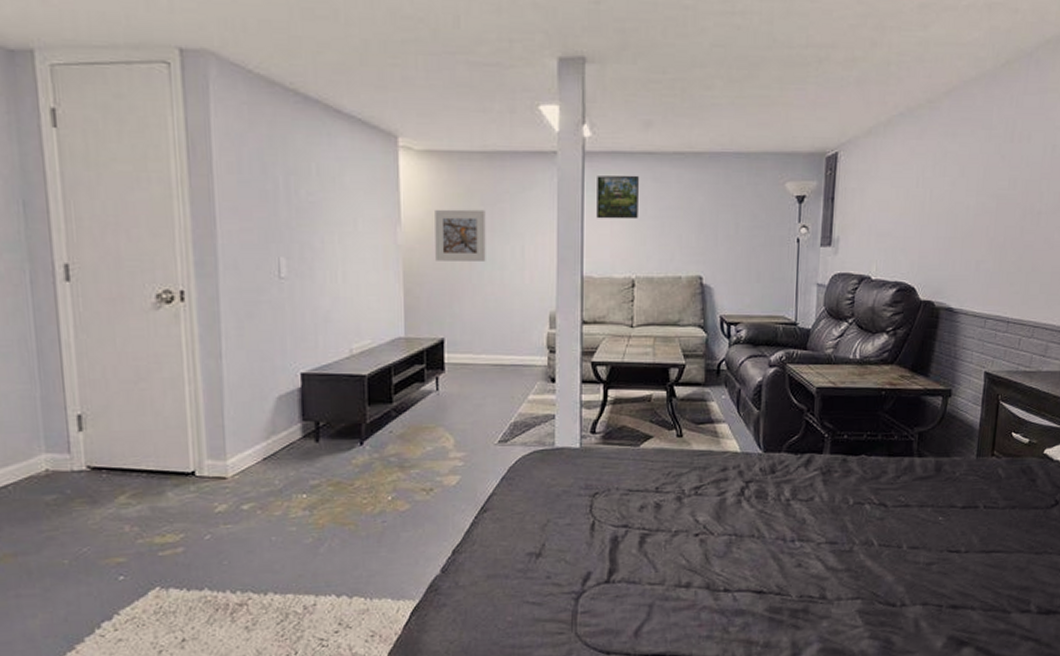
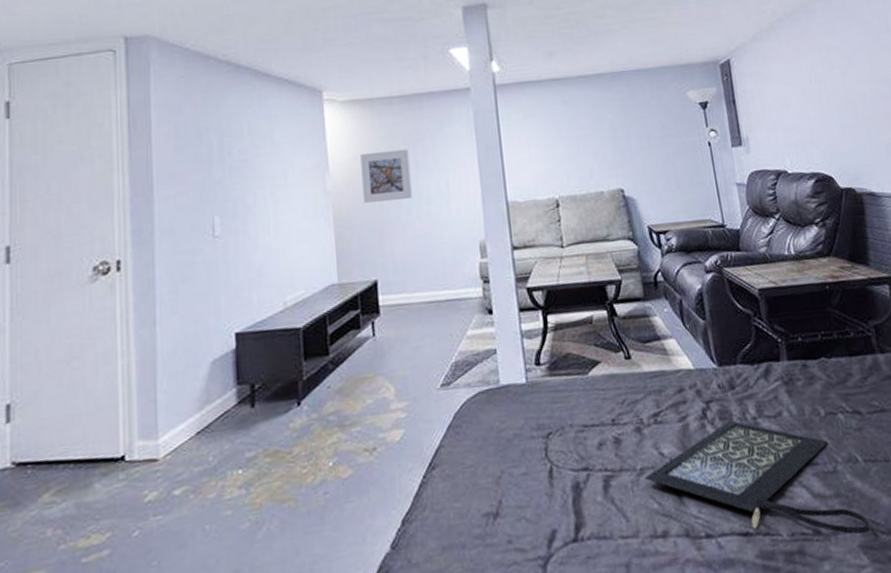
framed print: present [596,175,639,219] -> none [510,100,553,145]
clutch bag: none [678,499,871,602] -> present [645,420,871,535]

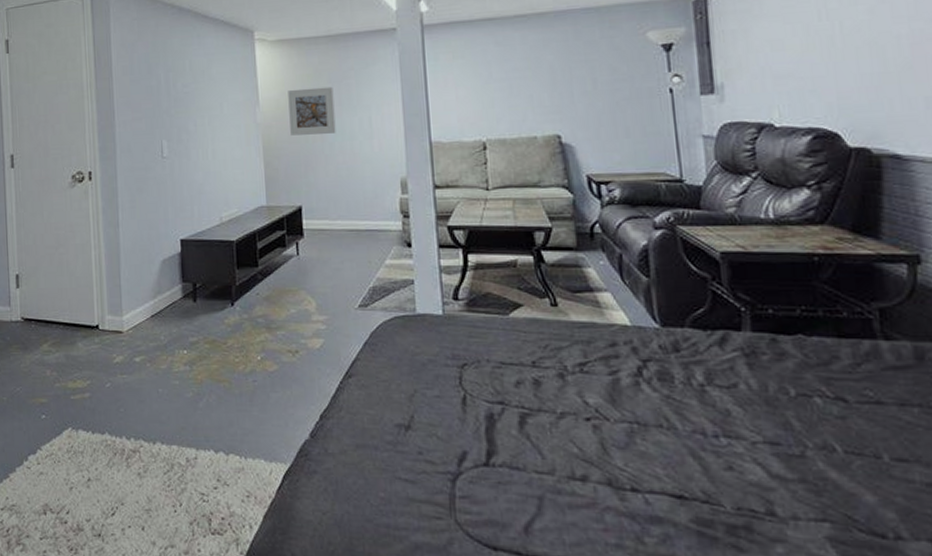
clutch bag: present [645,420,871,535] -> none [565,383,845,527]

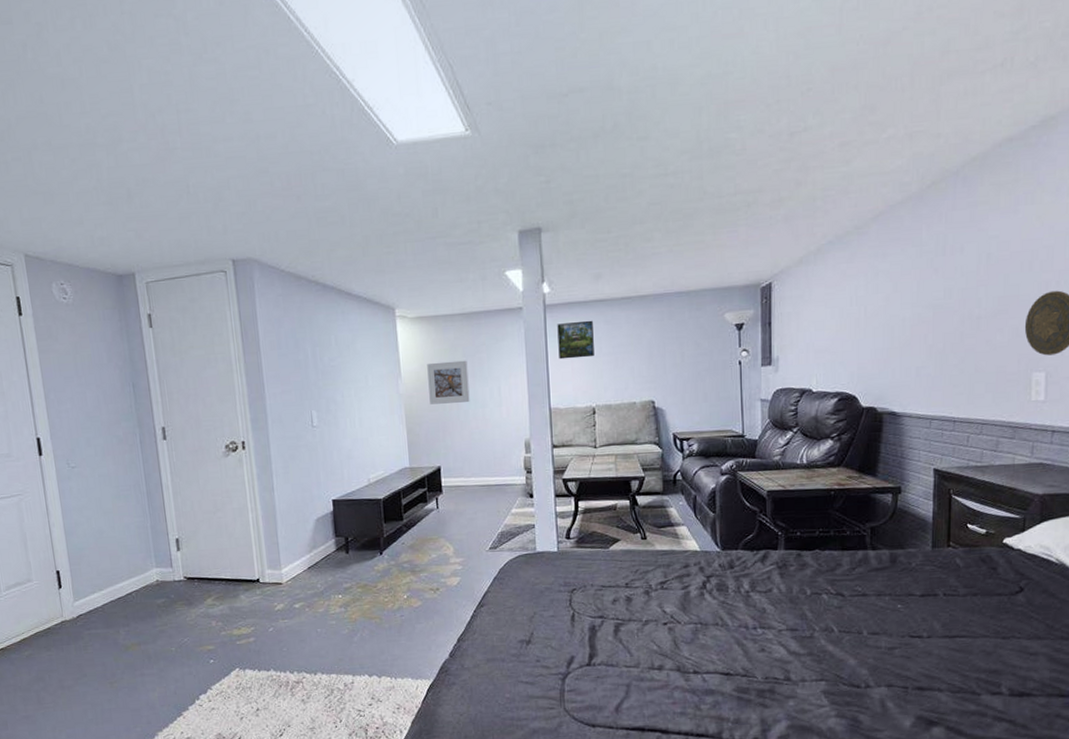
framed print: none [437,41,483,86] -> present [557,320,594,360]

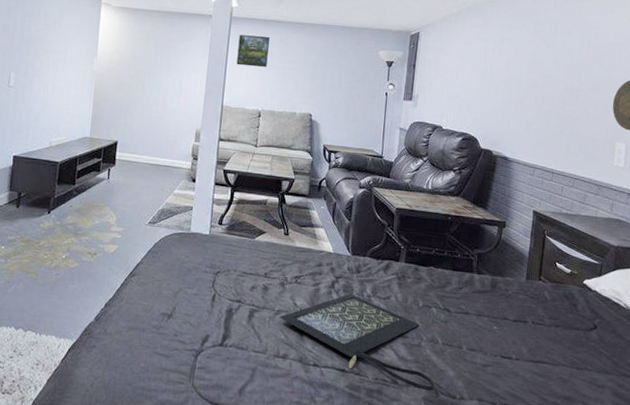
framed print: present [427,360,470,405] -> none [118,48,157,88]
clutch bag: none [649,592,835,684] -> present [280,293,435,391]

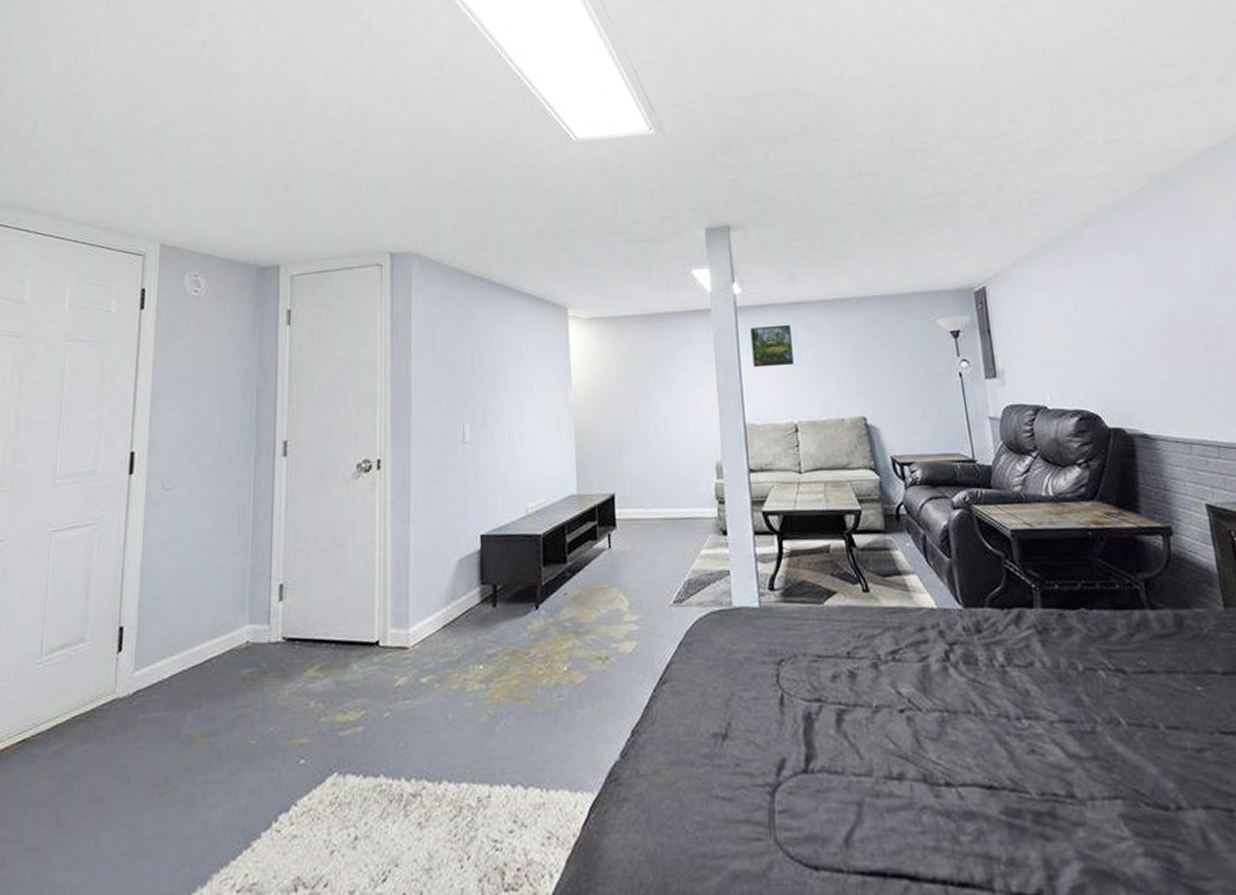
clutch bag: present [280,293,435,391] -> none [881,665,1134,804]

